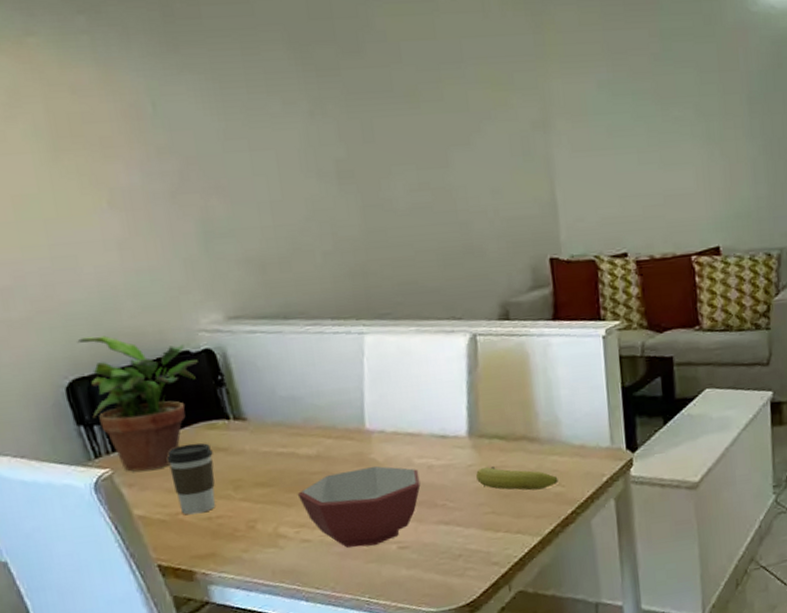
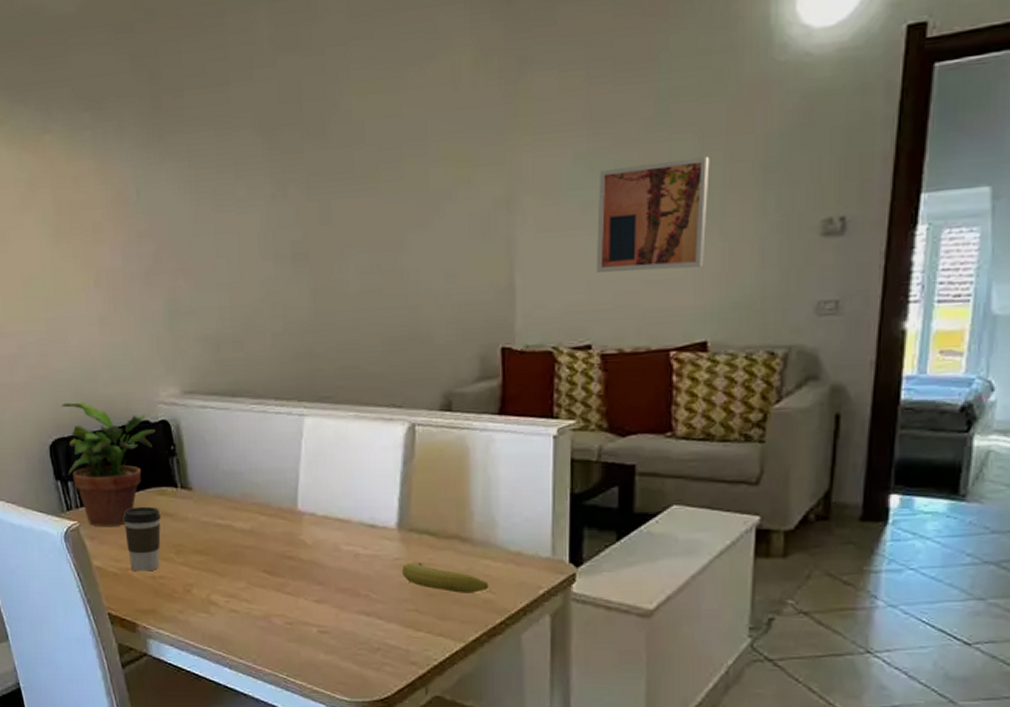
bowl: present [297,465,421,548] -> none [230,547,346,625]
wall art: none [620,88,711,188] -> present [595,156,710,273]

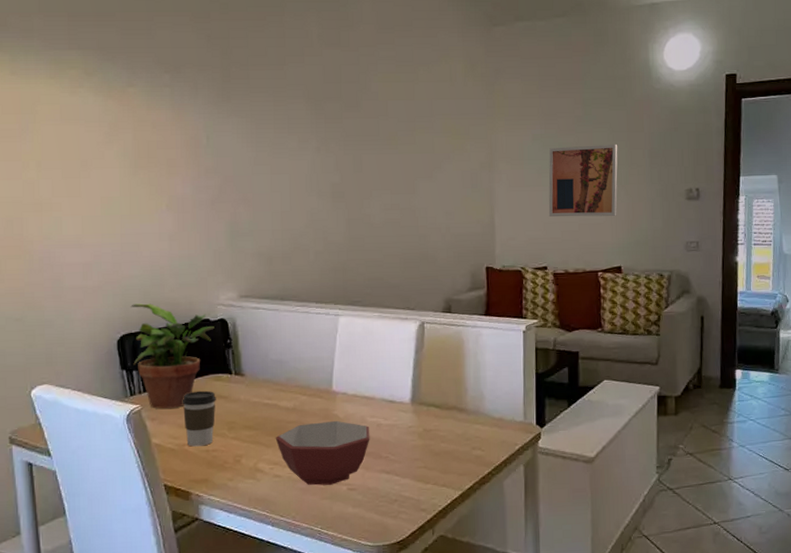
bowl: none [230,547,346,625] -> present [275,420,370,486]
fruit: present [402,562,489,593] -> none [415,429,479,452]

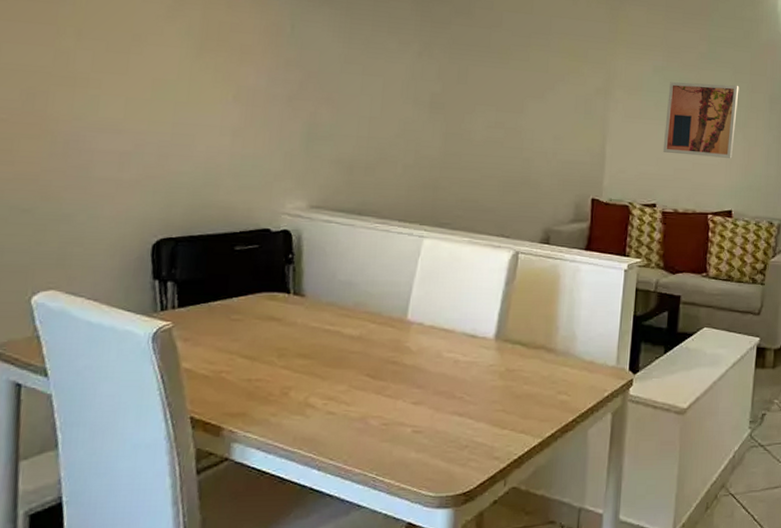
potted plant: present [130,303,214,409] -> none [169,204,275,328]
coffee cup: present [182,390,216,447] -> none [224,310,268,374]
bowl: present [275,420,370,486] -> none [333,353,446,426]

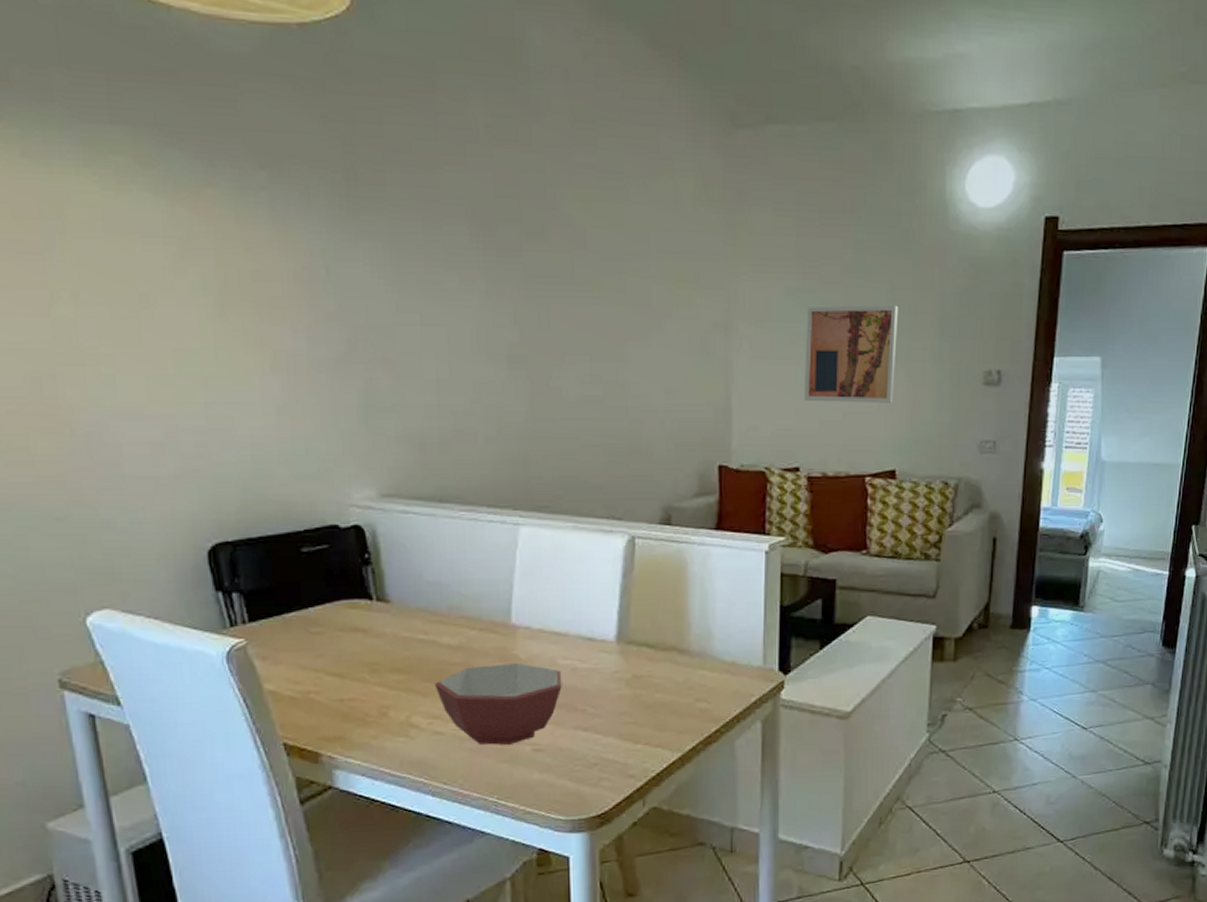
bowl: none [333,353,446,426] -> present [434,662,562,745]

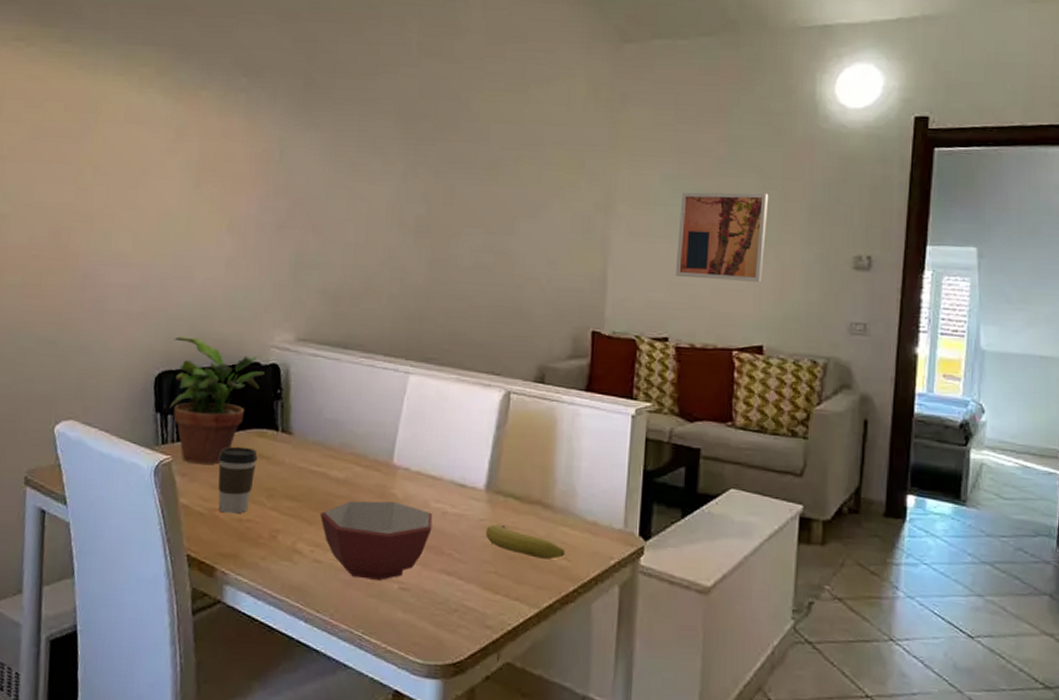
potted plant: none [224,501,346,644] -> present [169,336,265,464]
coffee cup: none [303,621,352,695] -> present [218,446,258,514]
fruit: none [621,674,705,704] -> present [486,524,565,560]

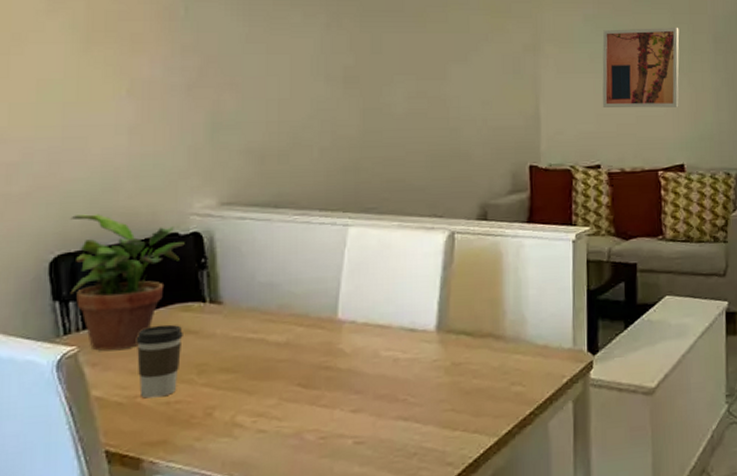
bowl: present [320,501,433,580] -> none [260,356,384,441]
fruit: present [486,524,565,560] -> none [440,362,520,389]

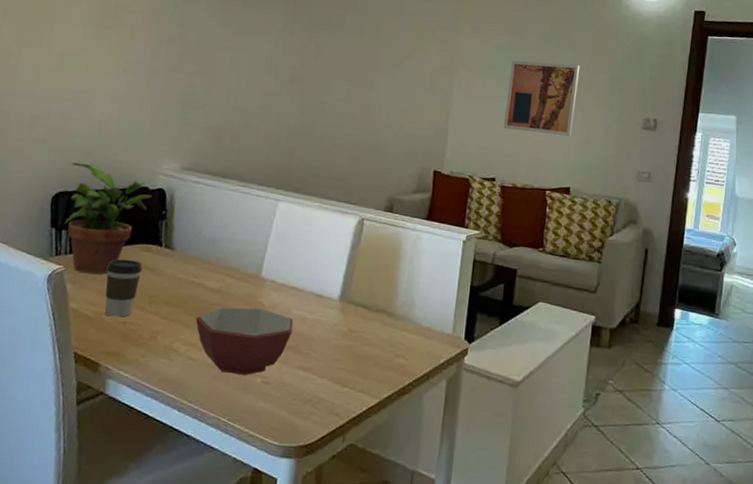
bowl: none [260,356,384,441] -> present [195,307,294,375]

